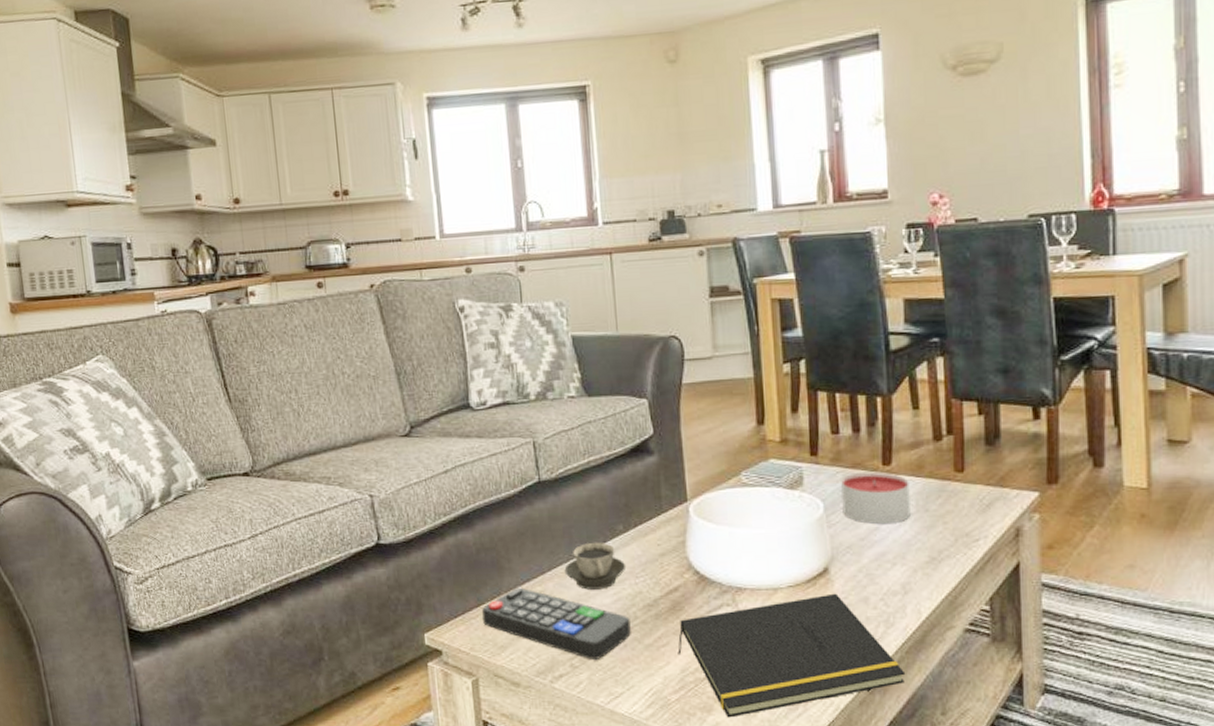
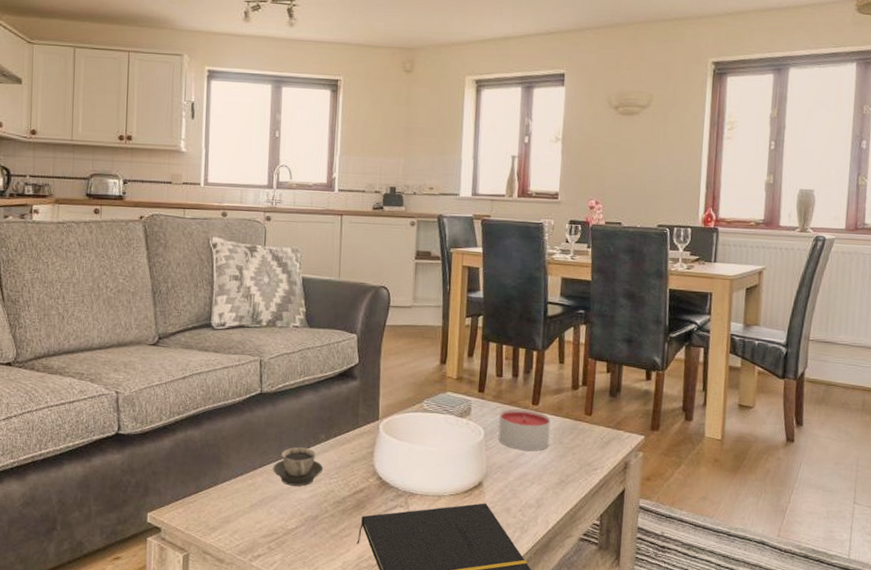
remote control: present [482,587,631,659] -> none [199,479,322,544]

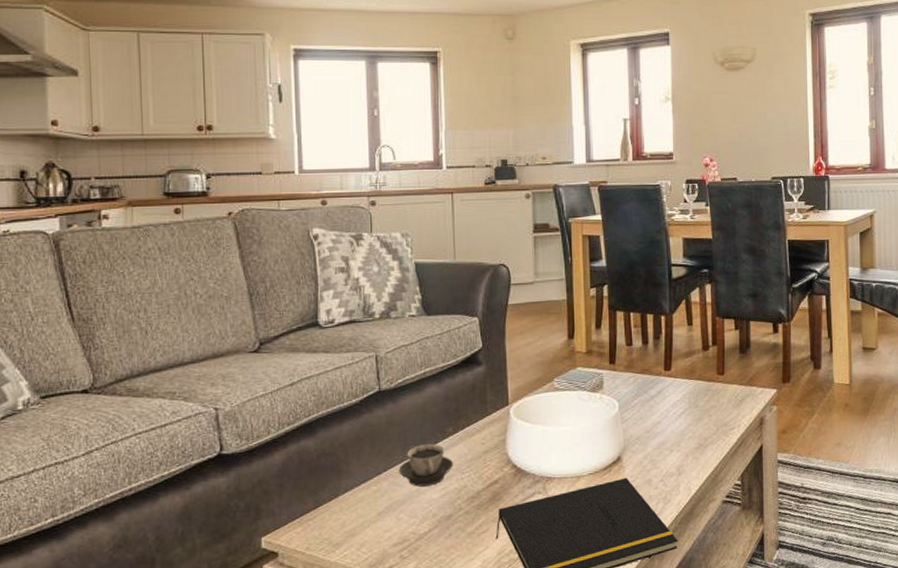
candle: present [498,408,551,452] -> none [633,376,685,419]

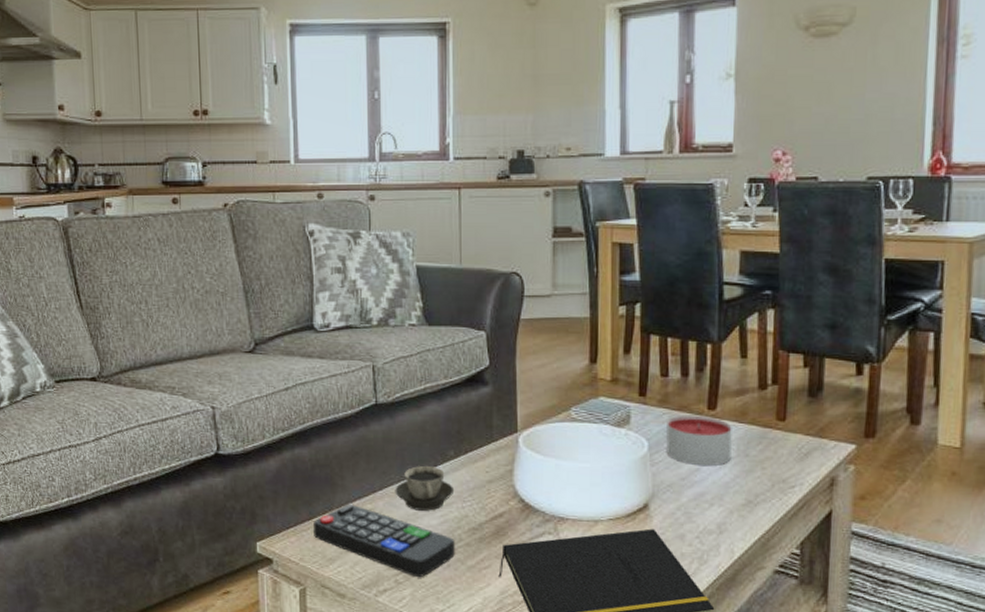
remote control: none [320,488,456,550] -> present [314,504,455,577]
candle: none [633,376,685,419] -> present [666,415,732,467]

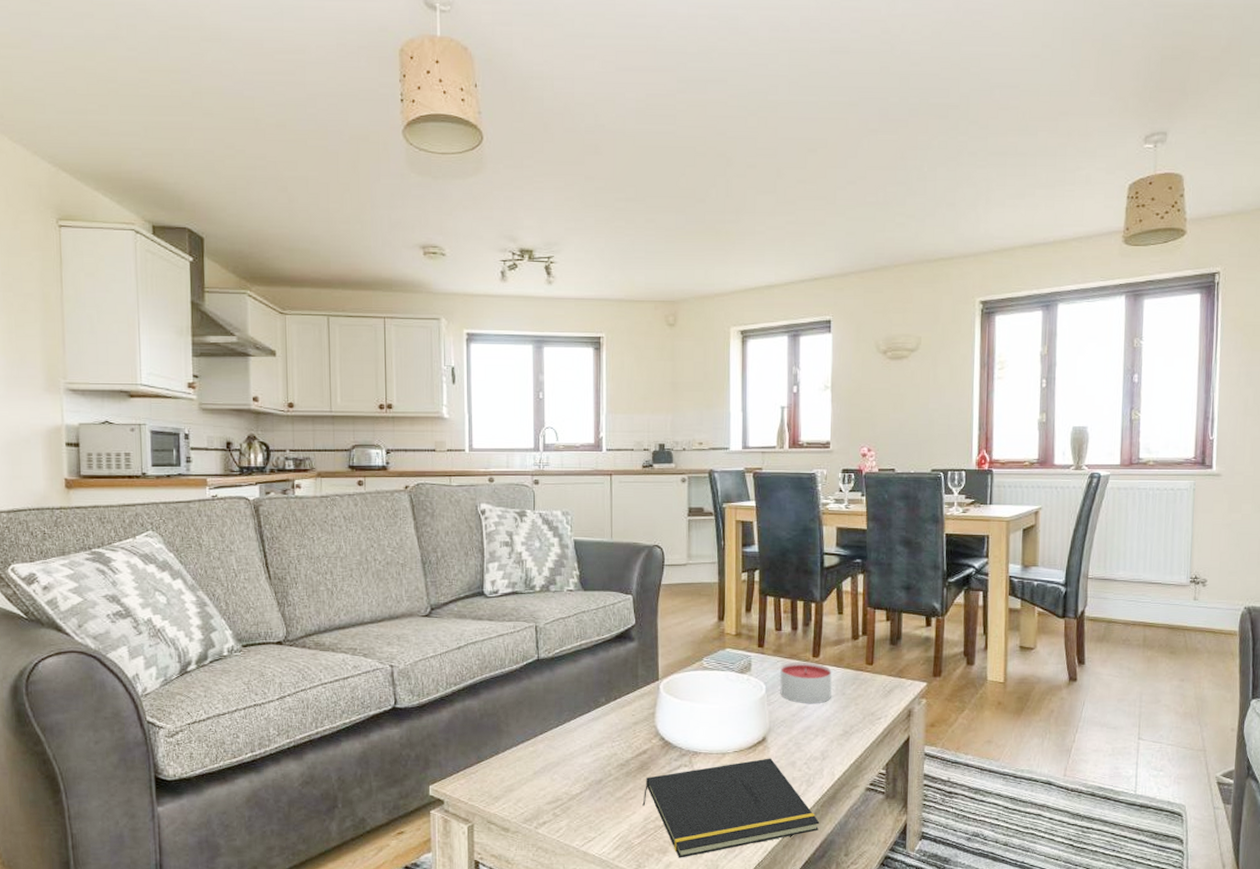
remote control: present [314,504,455,577] -> none [481,747,605,809]
cup: present [395,466,455,511] -> none [554,712,606,751]

